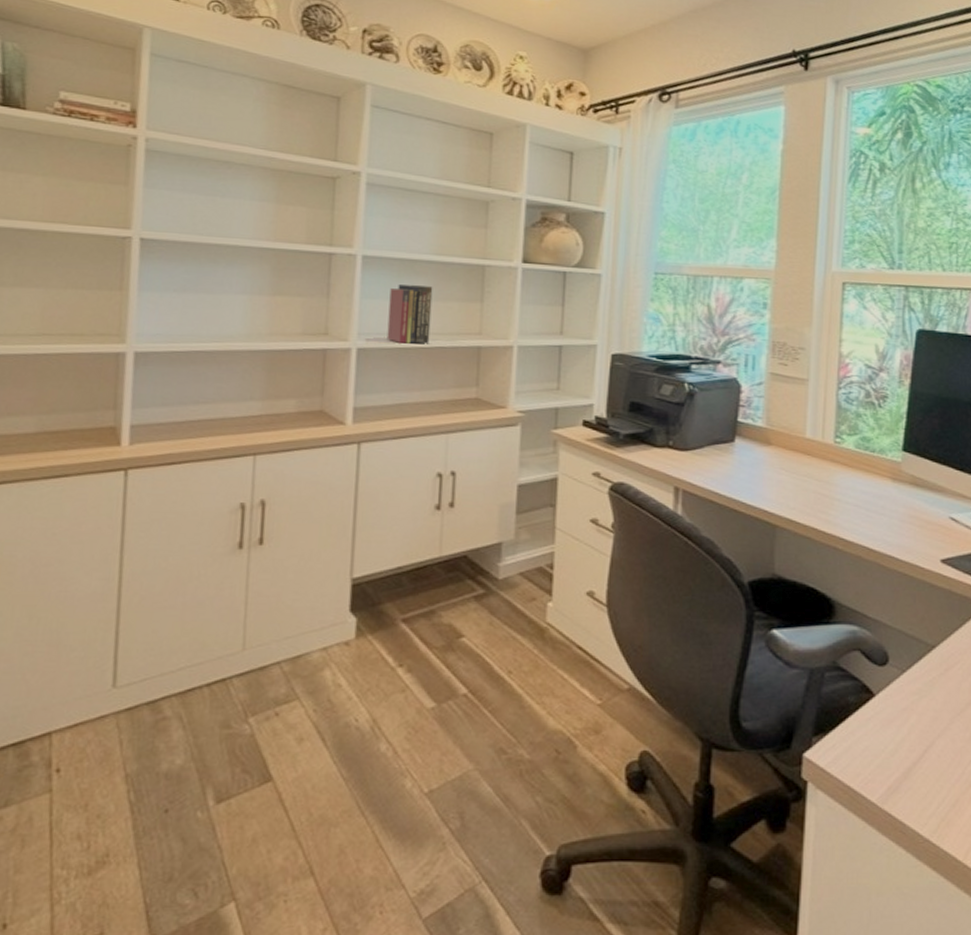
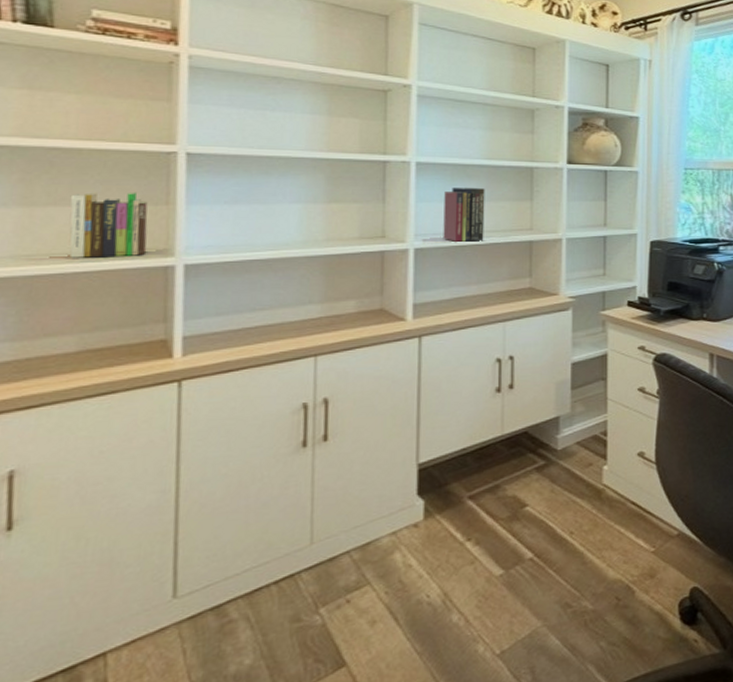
books: none [32,275,103,341] -> present [69,192,148,258]

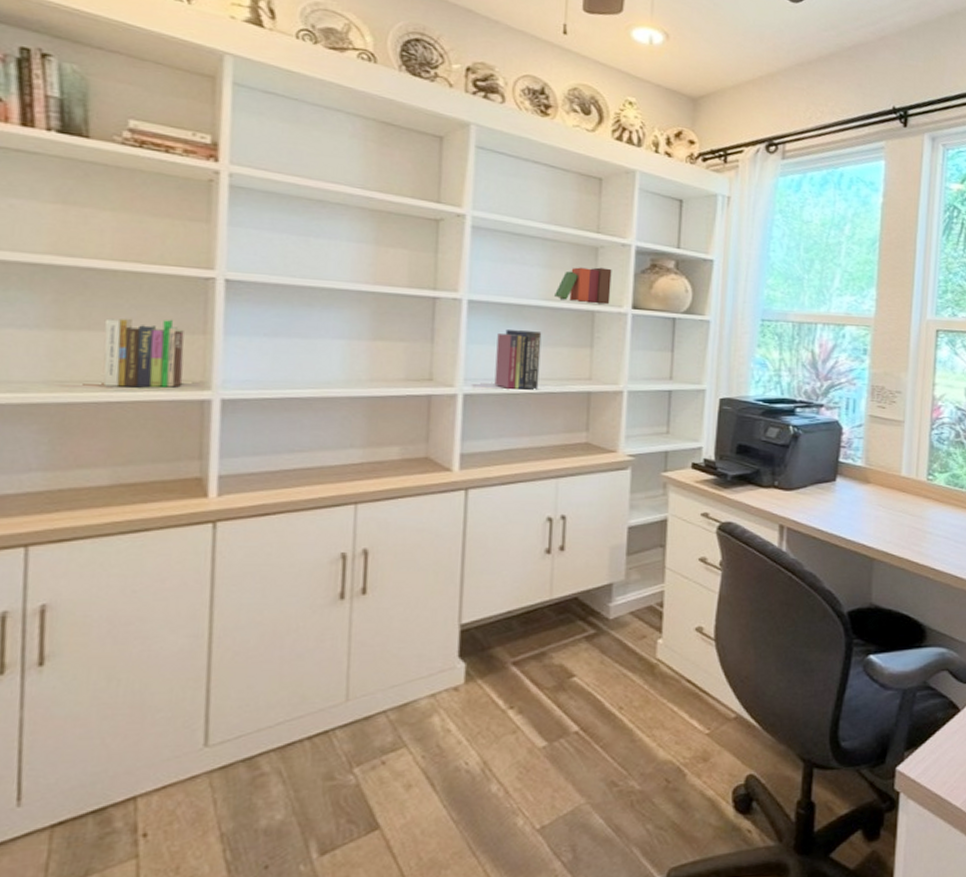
books: none [496,128,547,161] -> present [555,267,612,305]

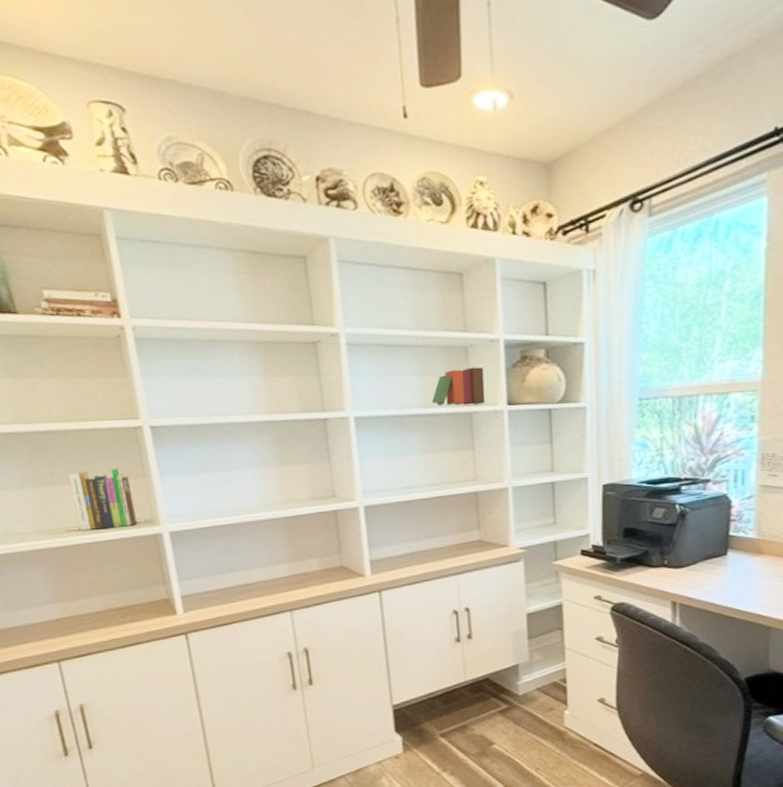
books: present [494,330,542,390] -> none [385,439,429,497]

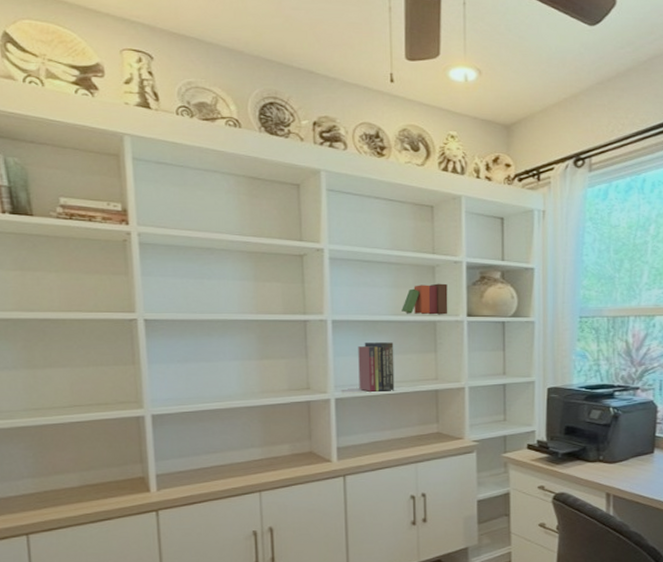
books: present [68,467,138,531] -> none [61,354,122,411]
books: none [385,439,429,497] -> present [358,342,395,392]

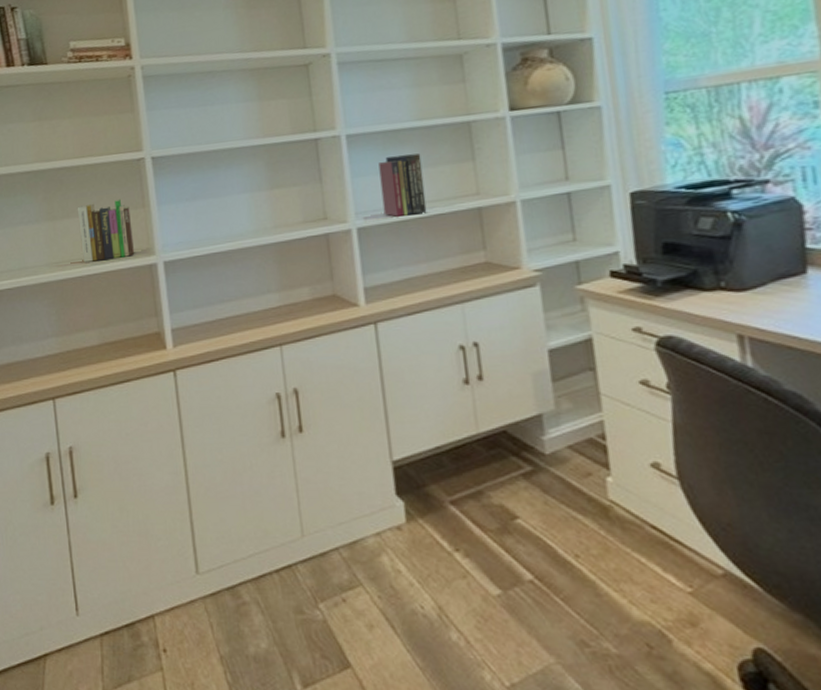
books: none [61,354,122,411] -> present [77,198,135,263]
books: present [402,283,448,315] -> none [426,73,485,117]

